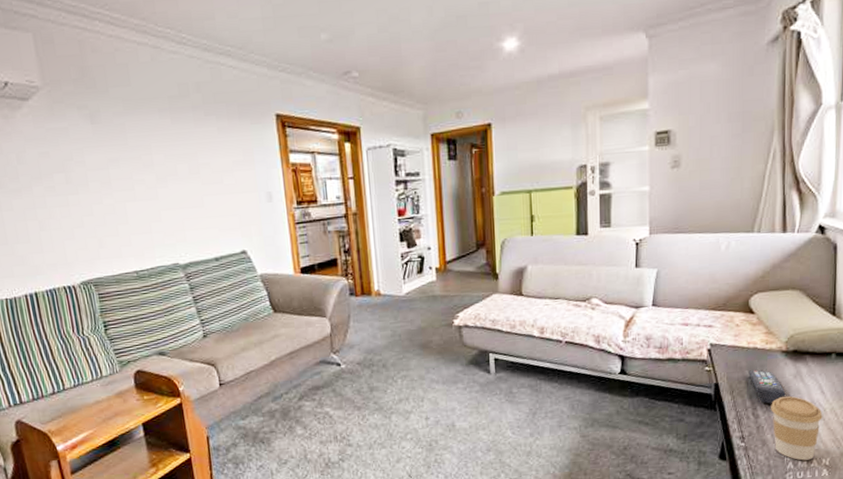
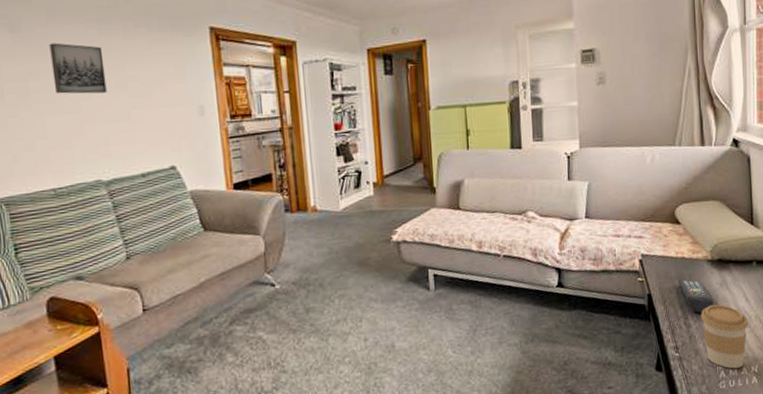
wall art: none [127,132,181,182] -> present [49,42,107,94]

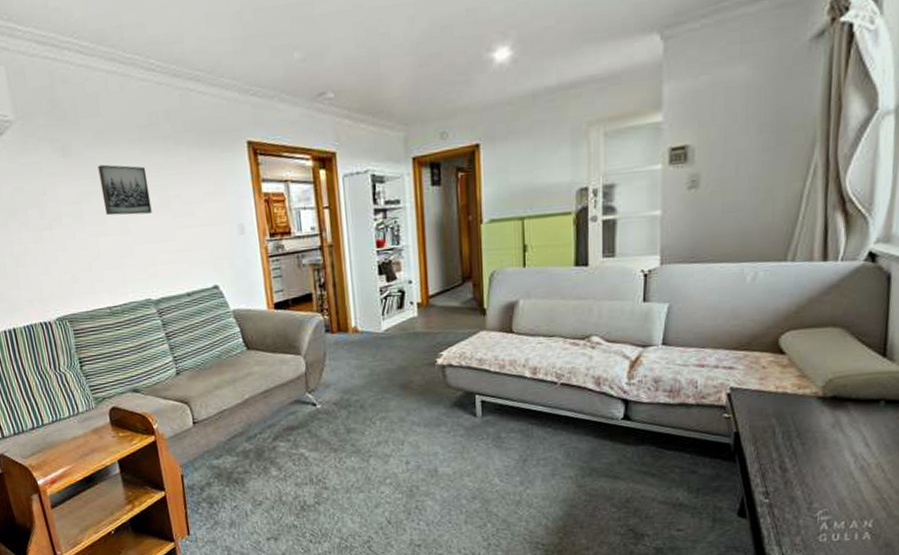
remote control: present [678,279,714,313] -> none [776,418,821,457]
coffee cup: present [701,304,749,369] -> none [802,448,866,521]

